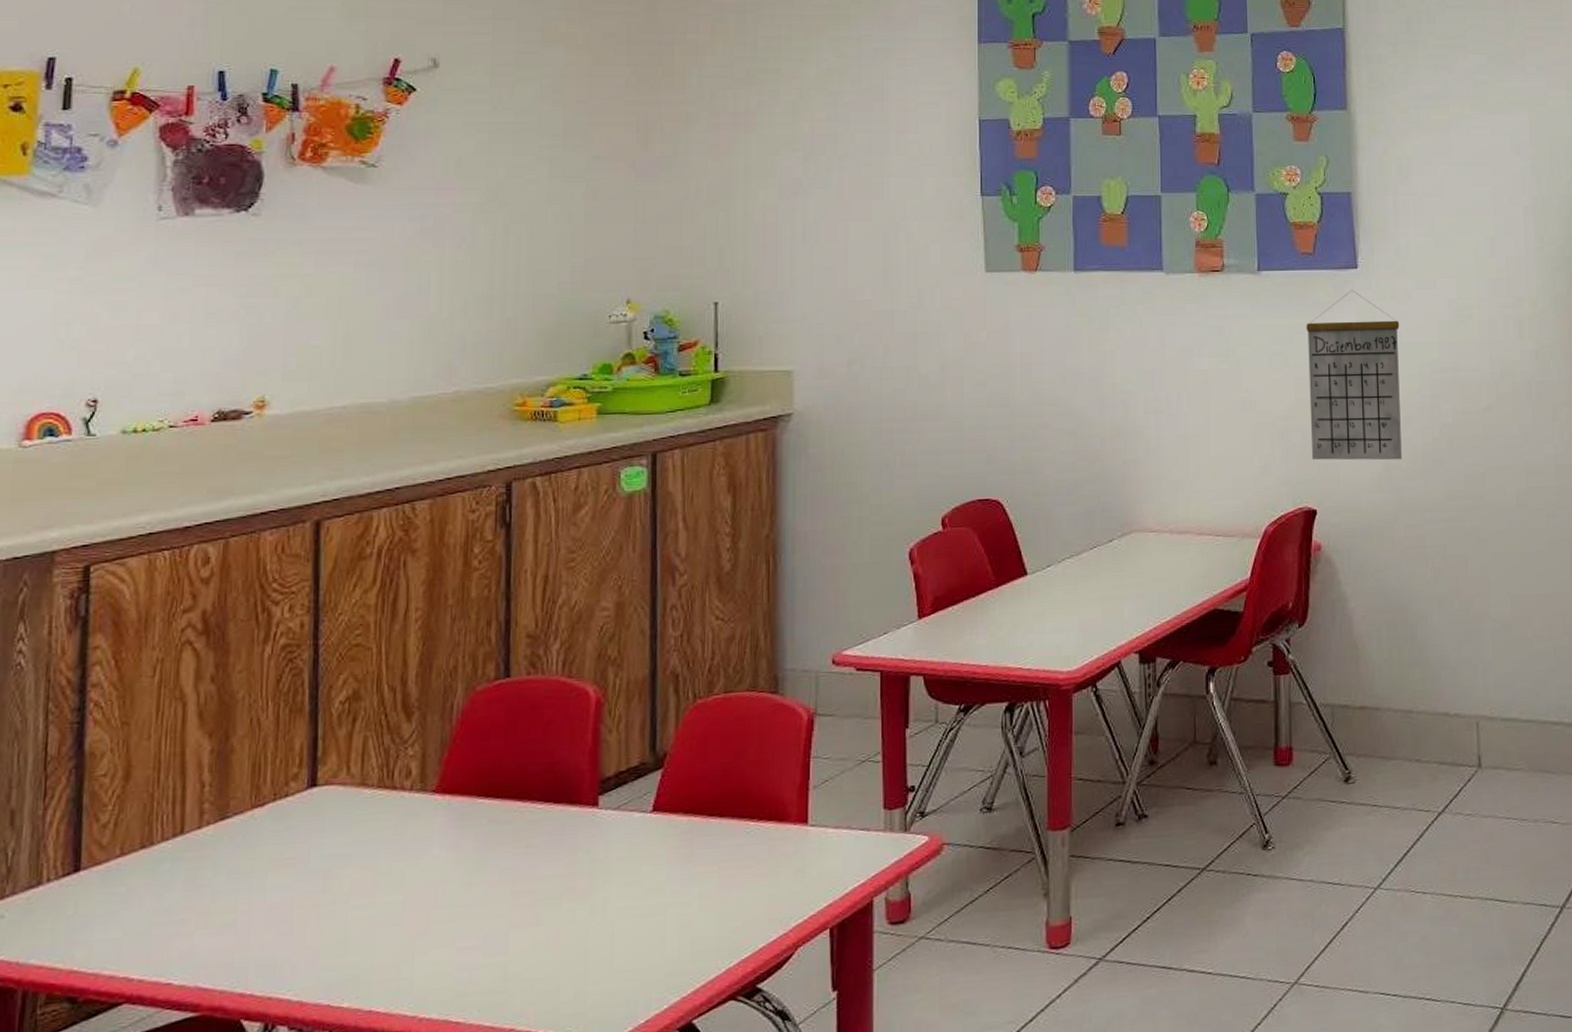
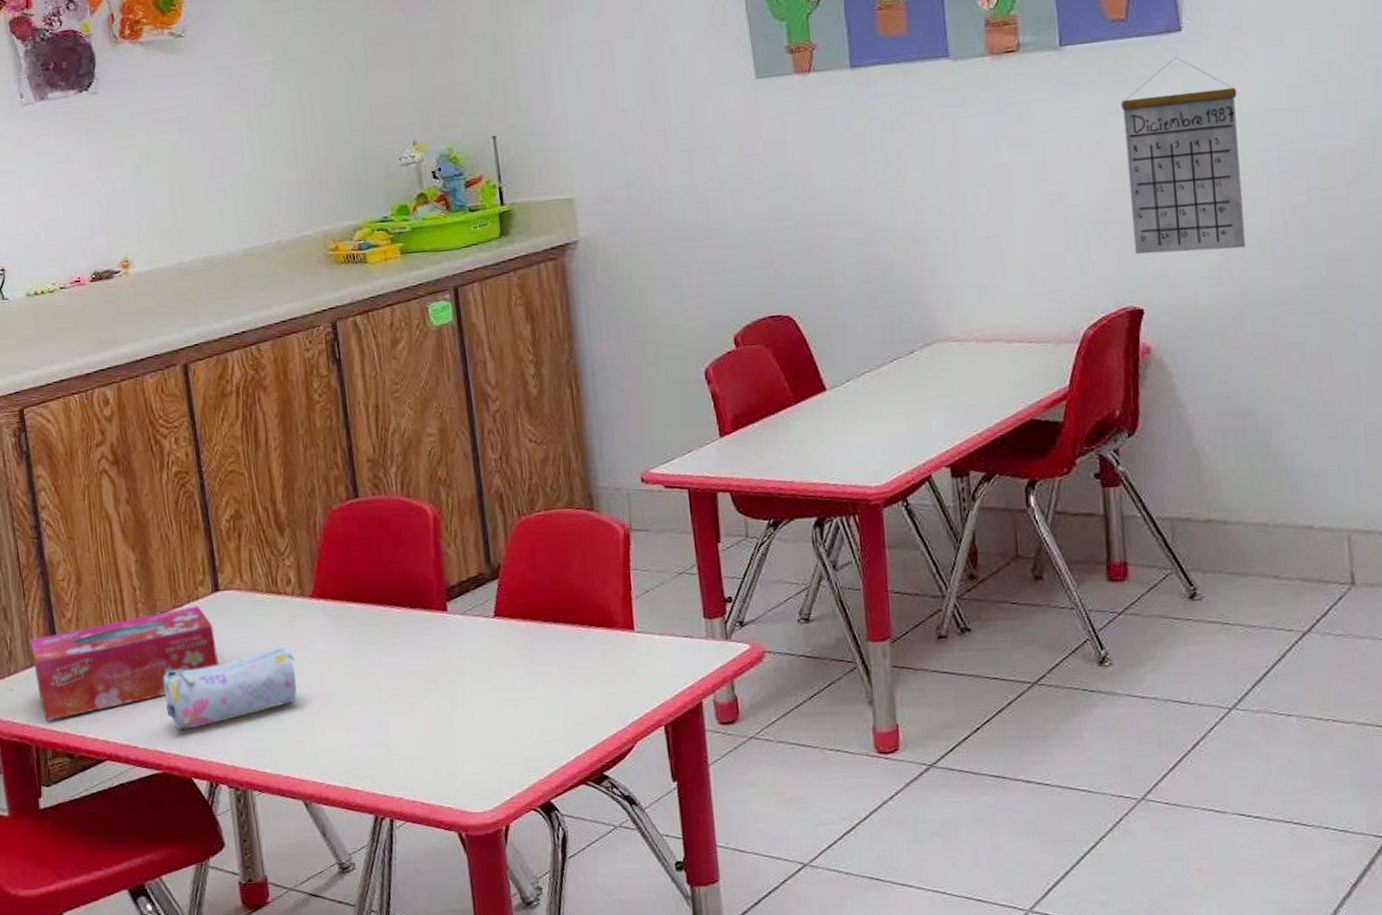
tissue box: none [40,804,302,955] -> present [30,606,218,720]
pencil case: none [220,851,402,959] -> present [163,646,297,729]

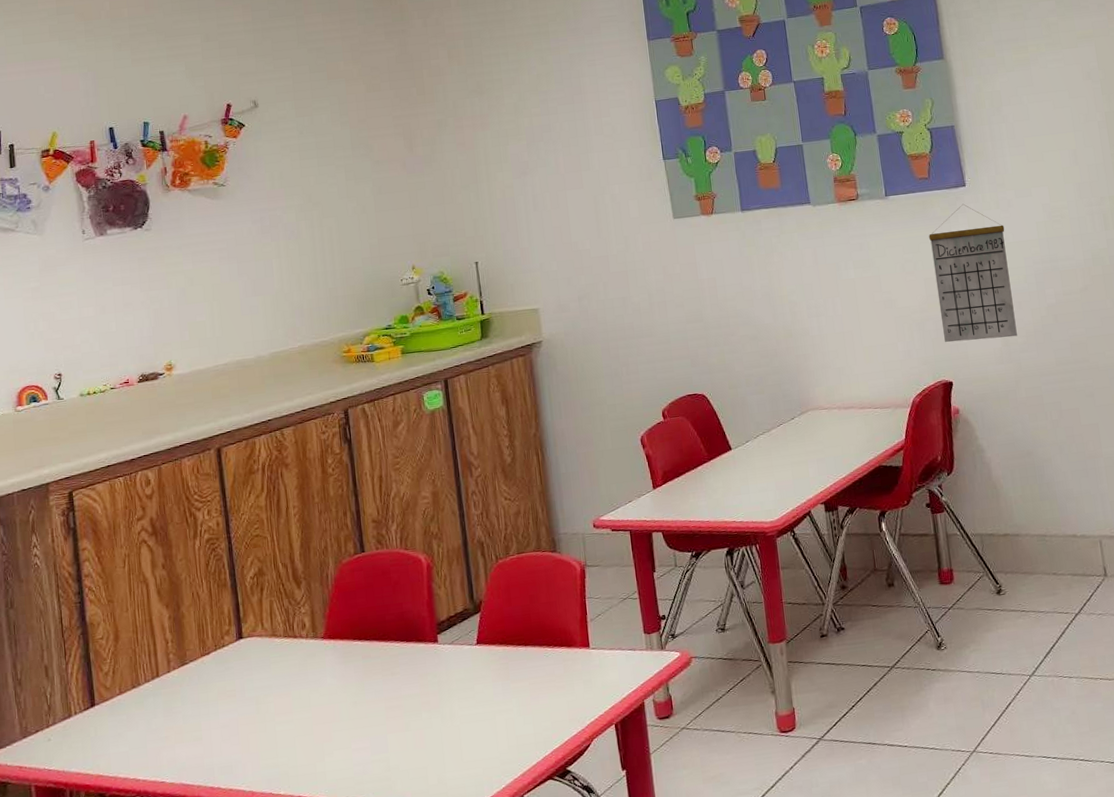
tissue box: present [30,606,218,720] -> none [69,652,240,765]
pencil case: present [163,646,297,729] -> none [190,682,309,763]

